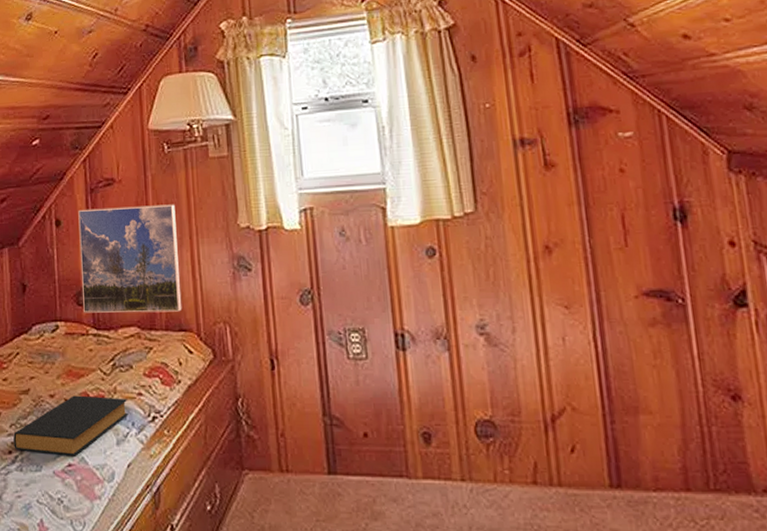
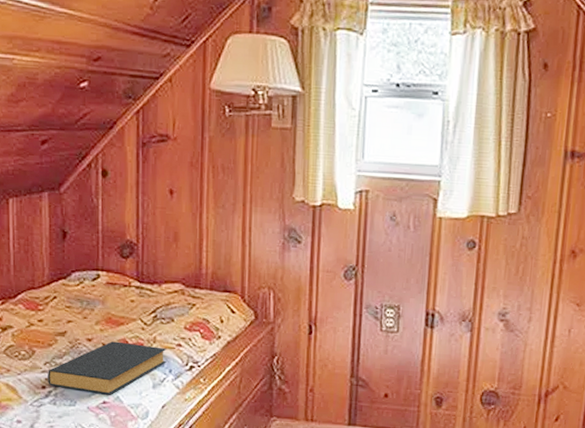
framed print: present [78,204,182,313] -> none [126,162,231,274]

